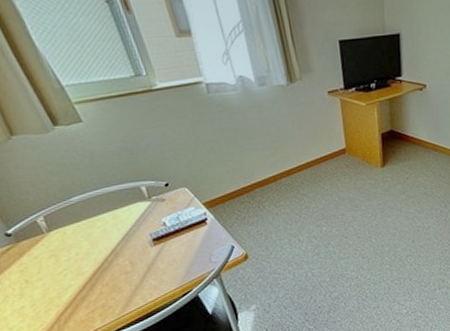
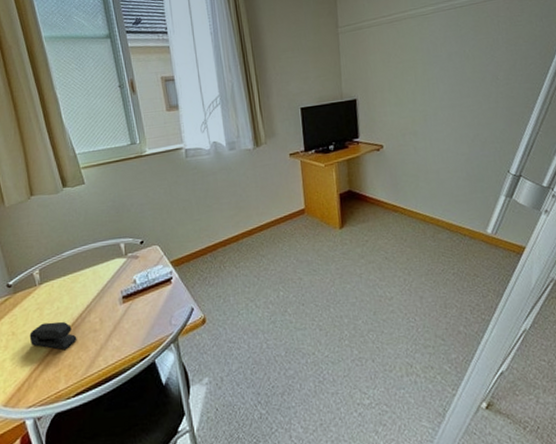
stapler: none [47,266,107,293] -> present [29,321,77,351]

